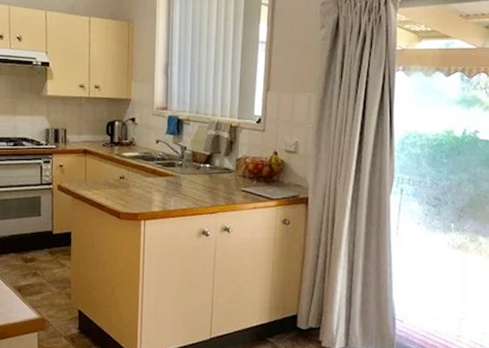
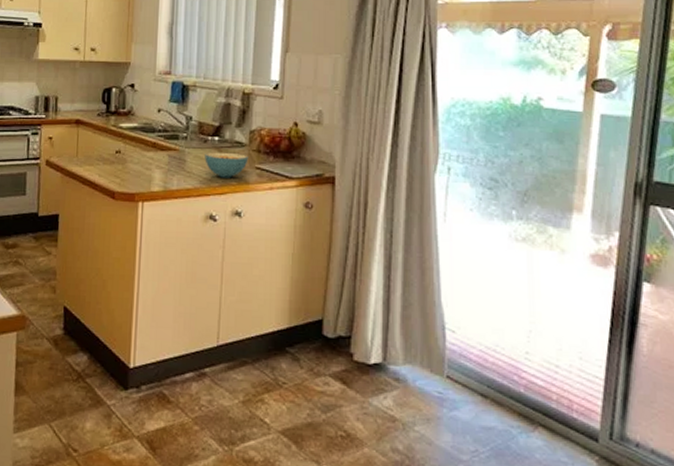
cereal bowl: none [198,177,235,200] -> present [205,152,249,178]

